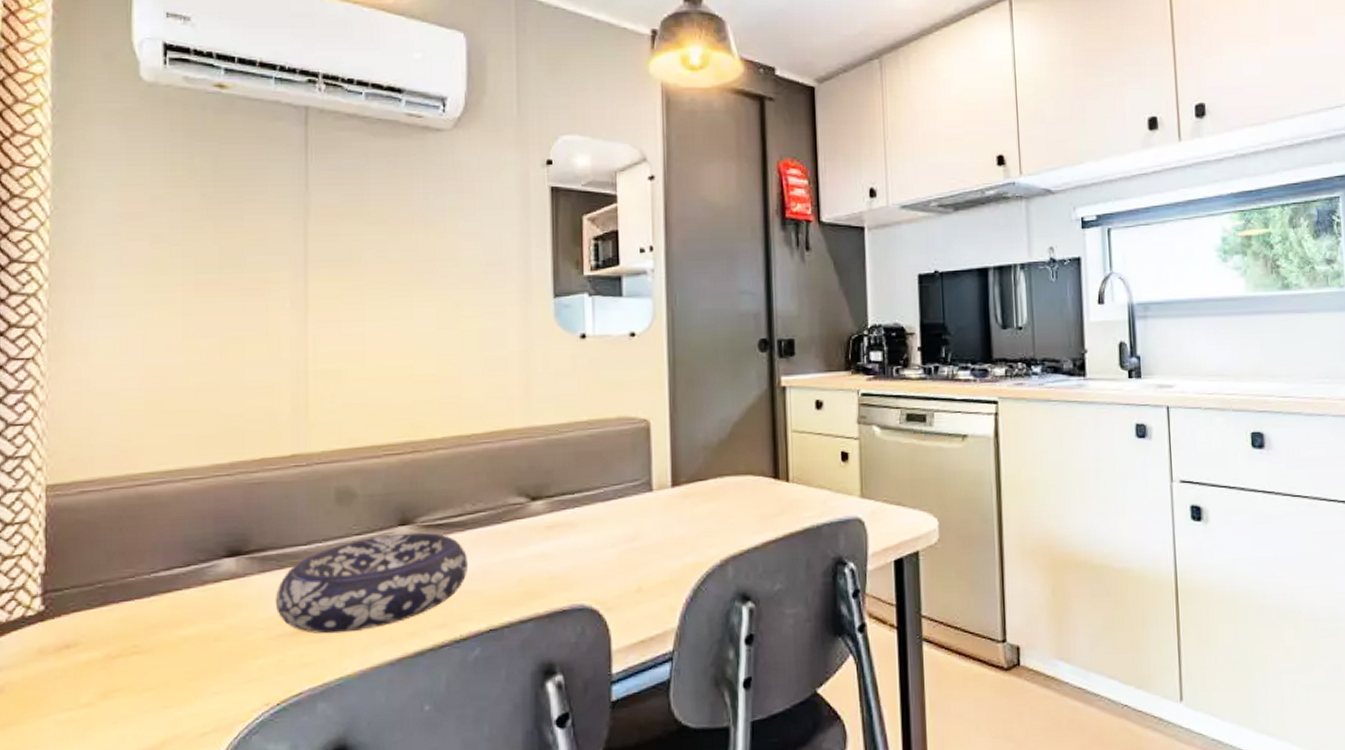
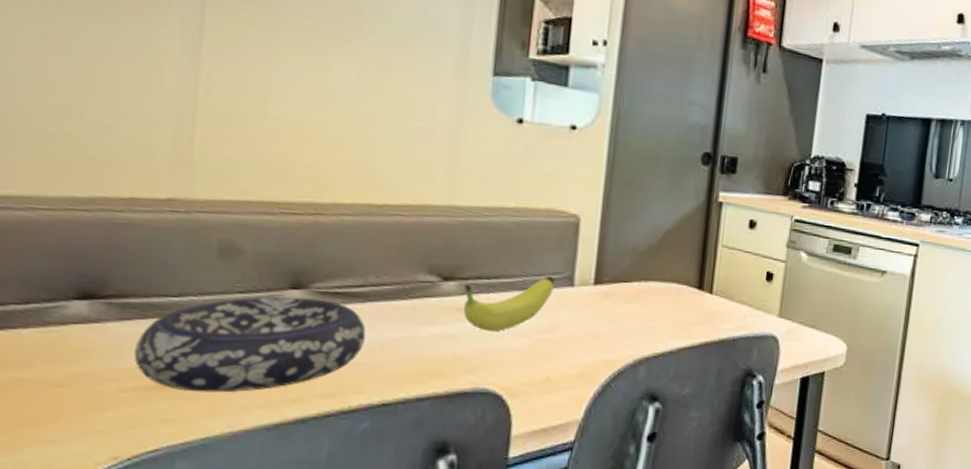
fruit: none [551,483,634,547] -> present [464,276,555,332]

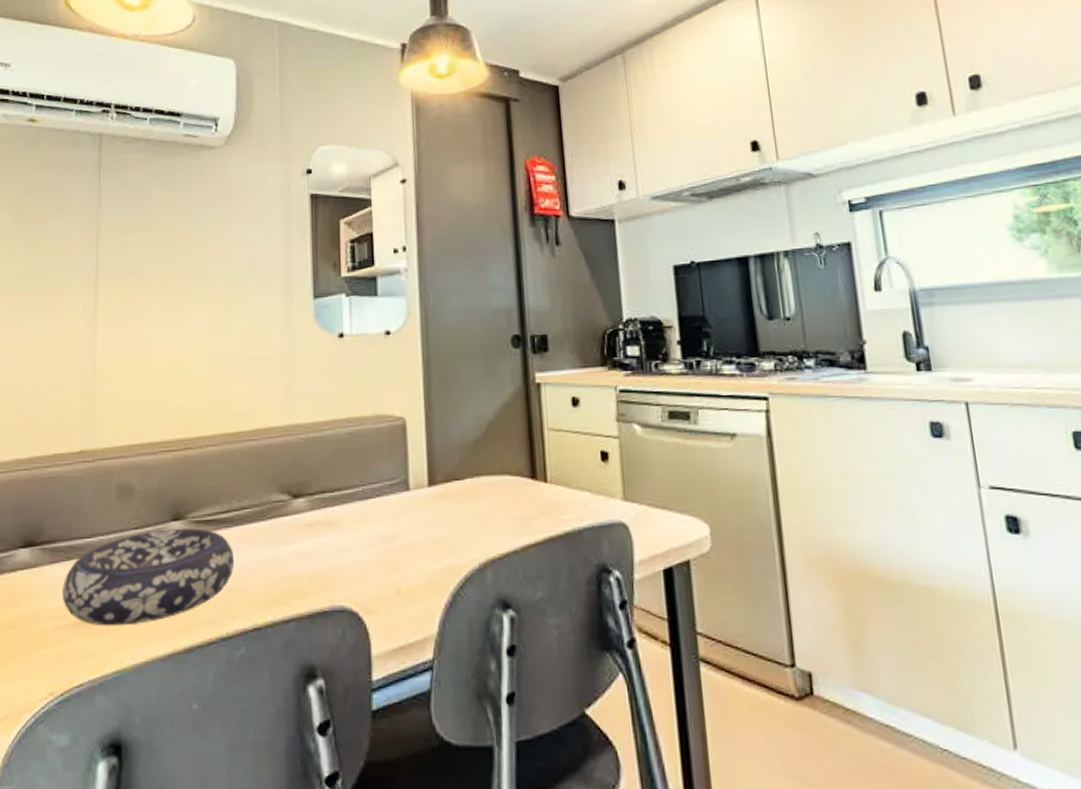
fruit: present [464,276,555,332] -> none [312,482,391,546]

